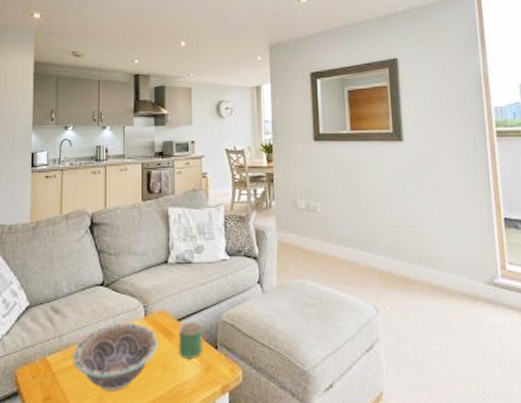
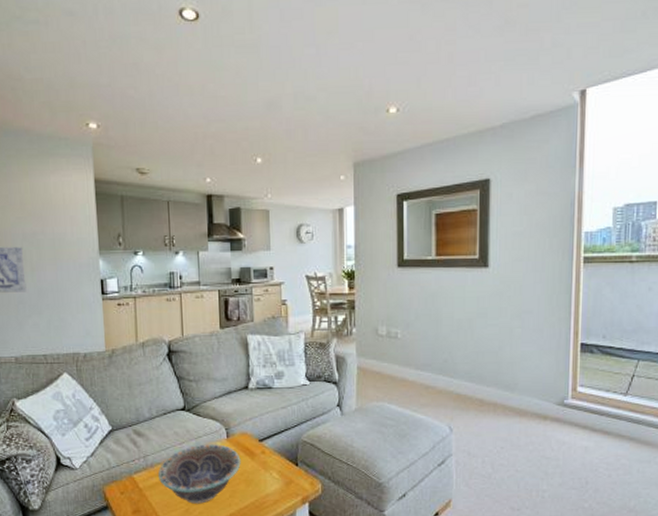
mug: present [179,322,202,359] -> none [260,442,283,474]

